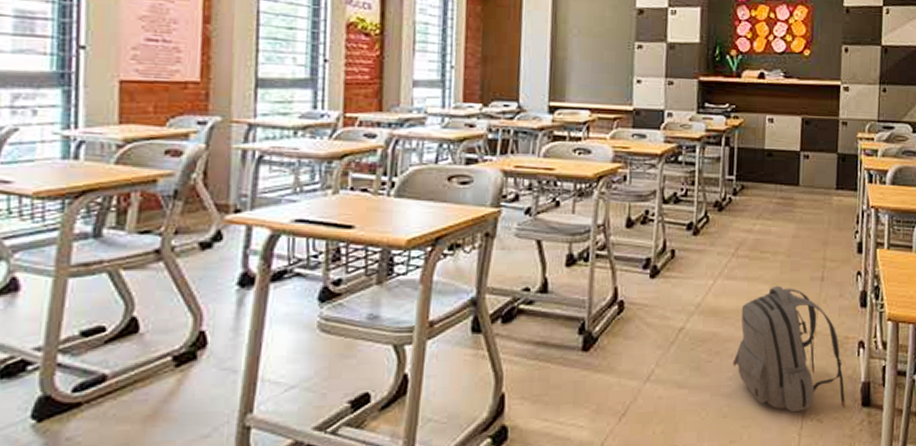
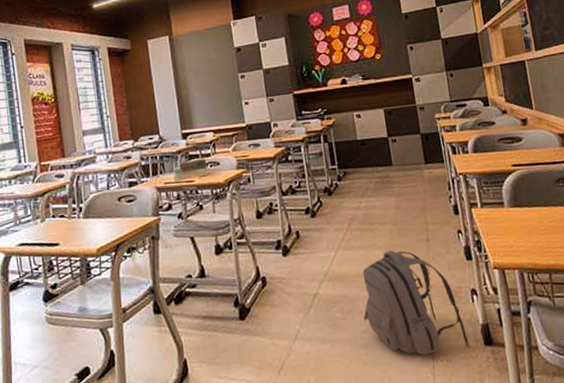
books: none [528,141,575,166] -> present [173,158,208,181]

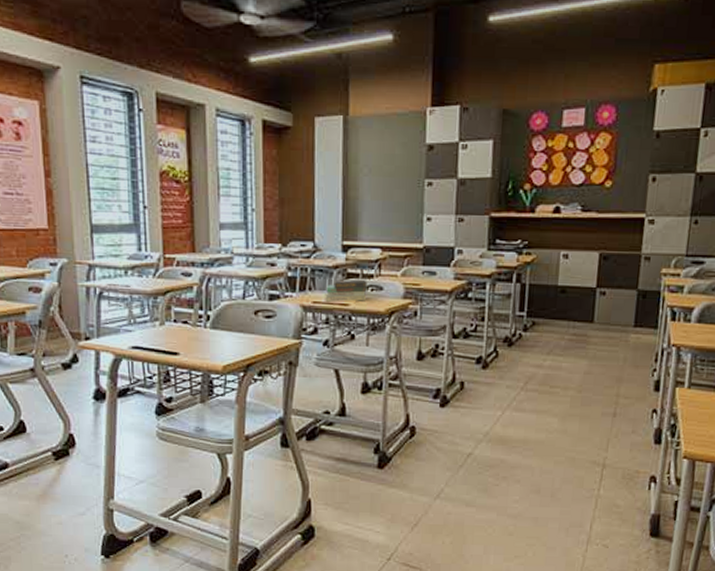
backpack: present [362,250,470,356] -> none [519,419,633,537]

